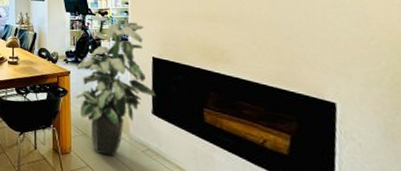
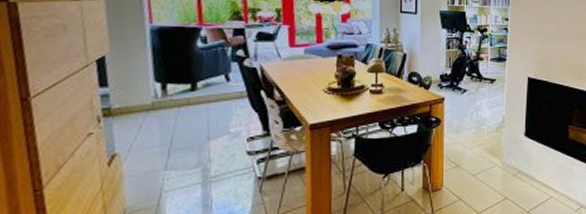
indoor plant: present [76,16,156,156] -> none [450,33,529,185]

